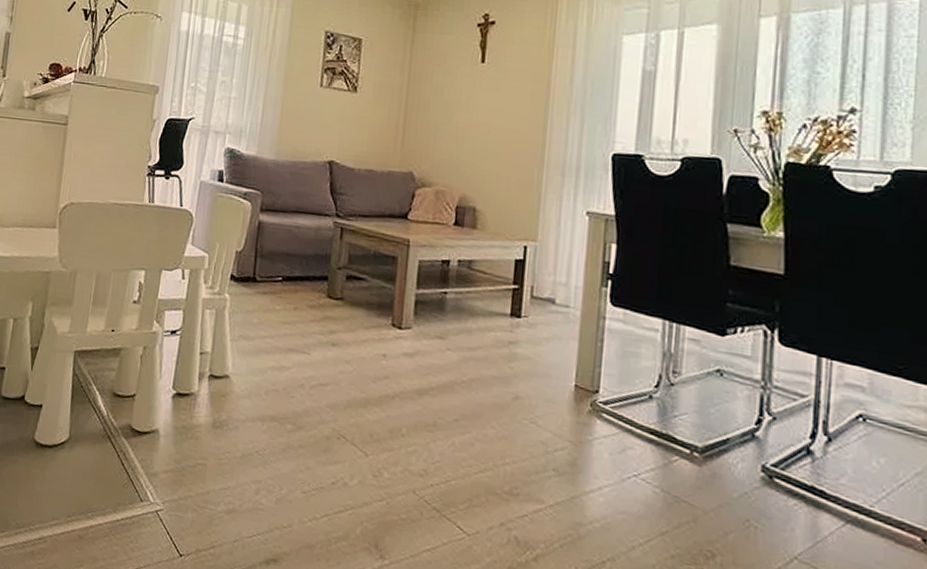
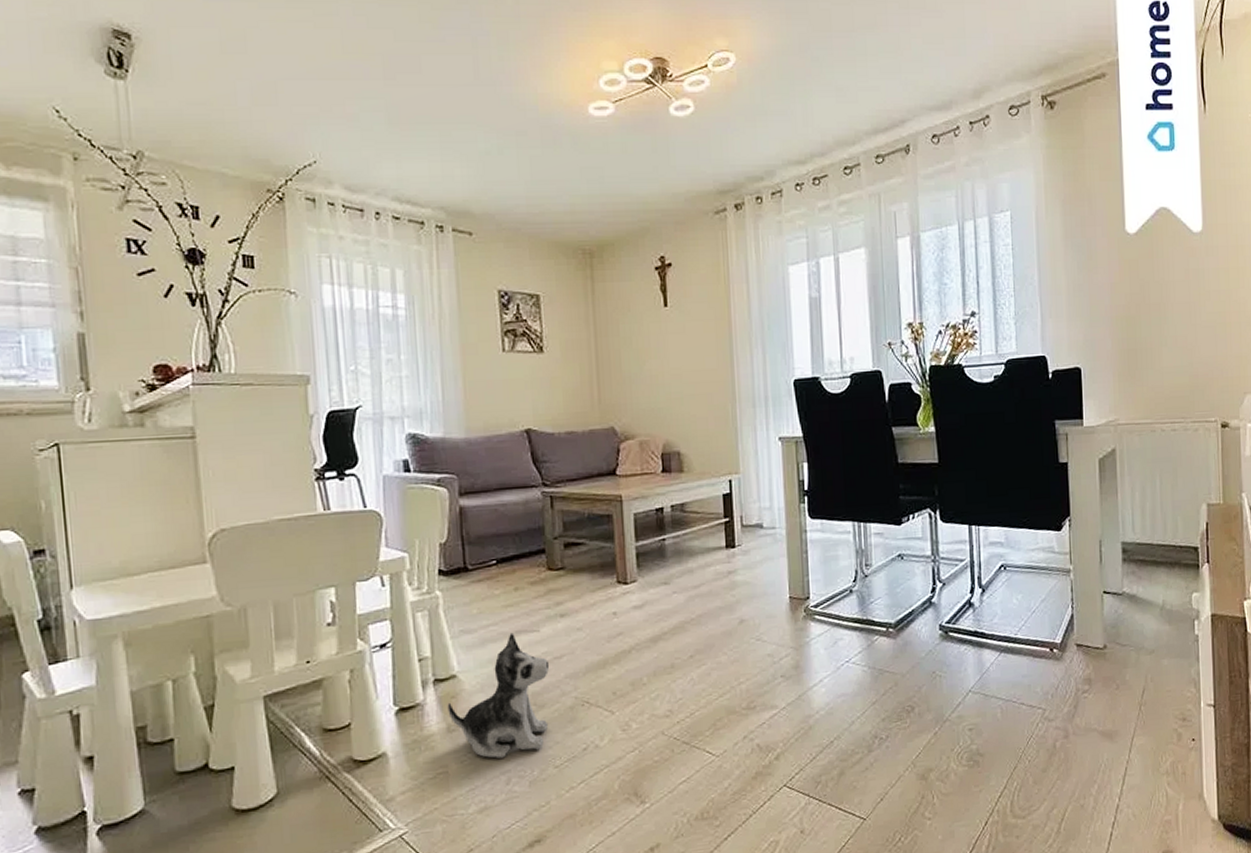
plush toy: none [216,349,314,470] -> present [447,632,550,759]

